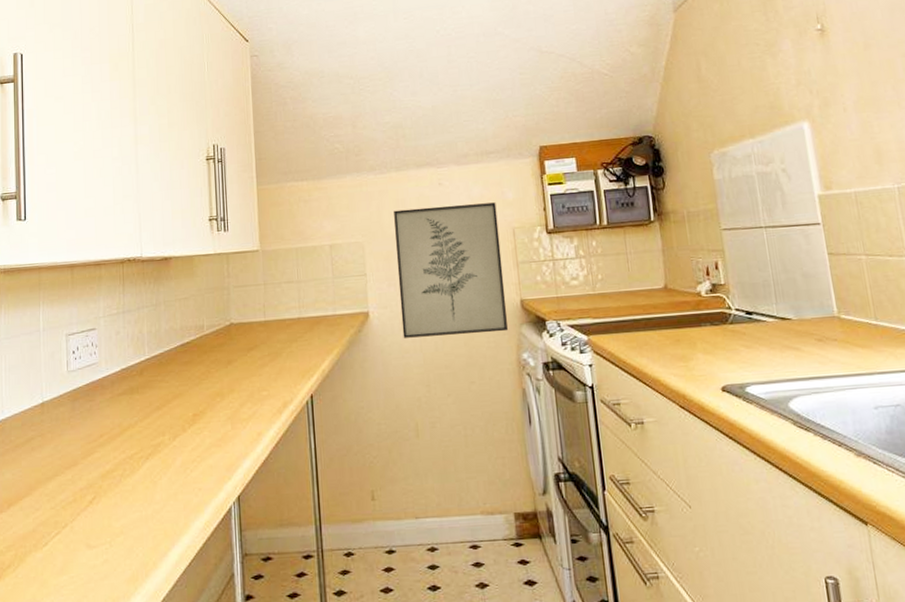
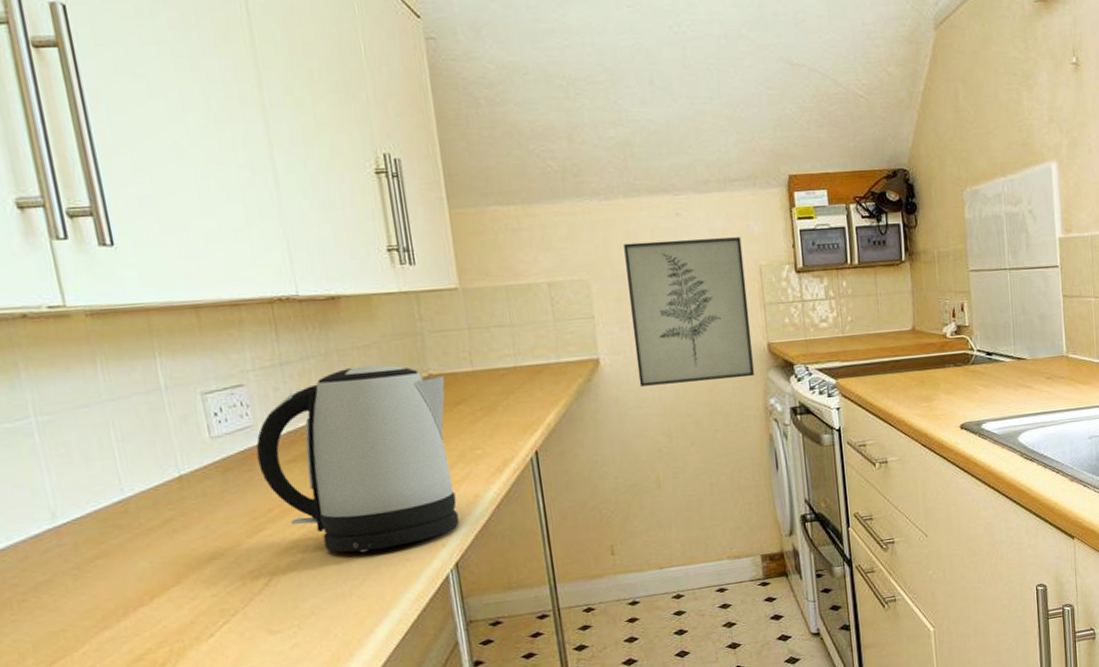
kettle: none [98,314,244,480] -> present [256,364,460,553]

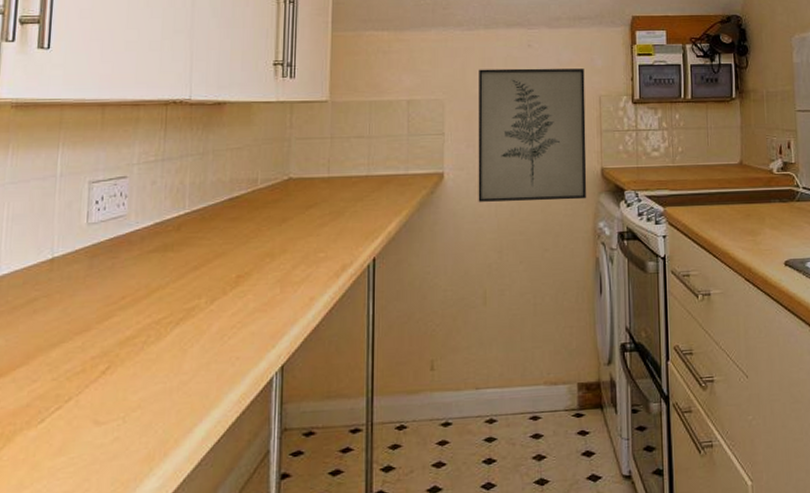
kettle: present [256,364,460,553] -> none [123,166,302,348]

